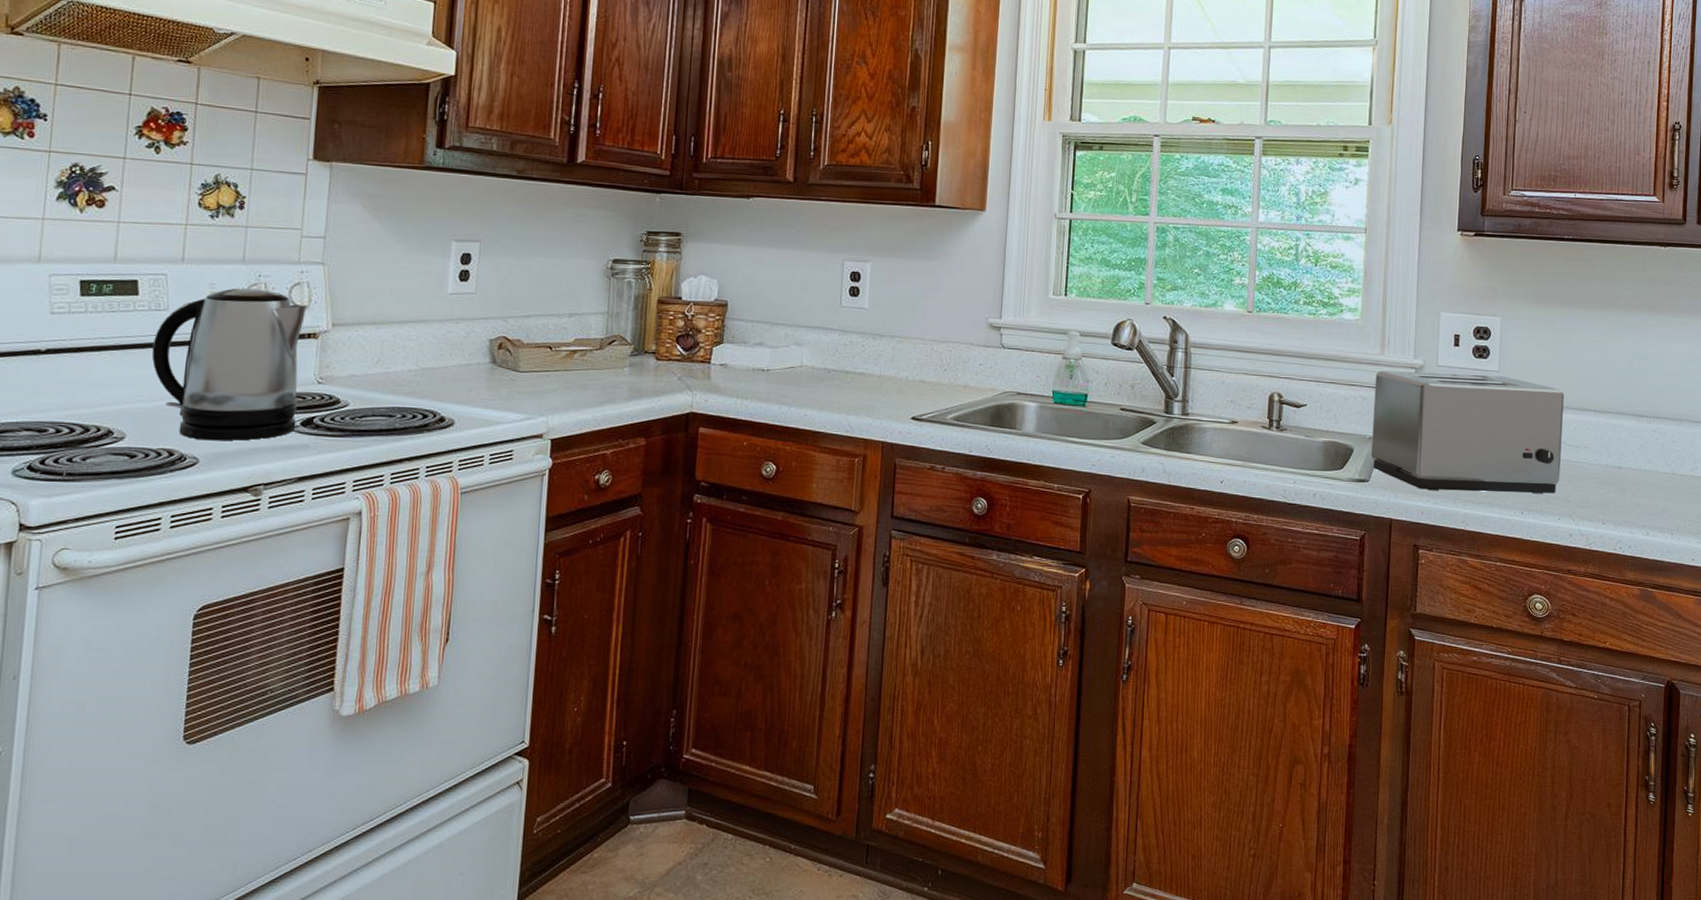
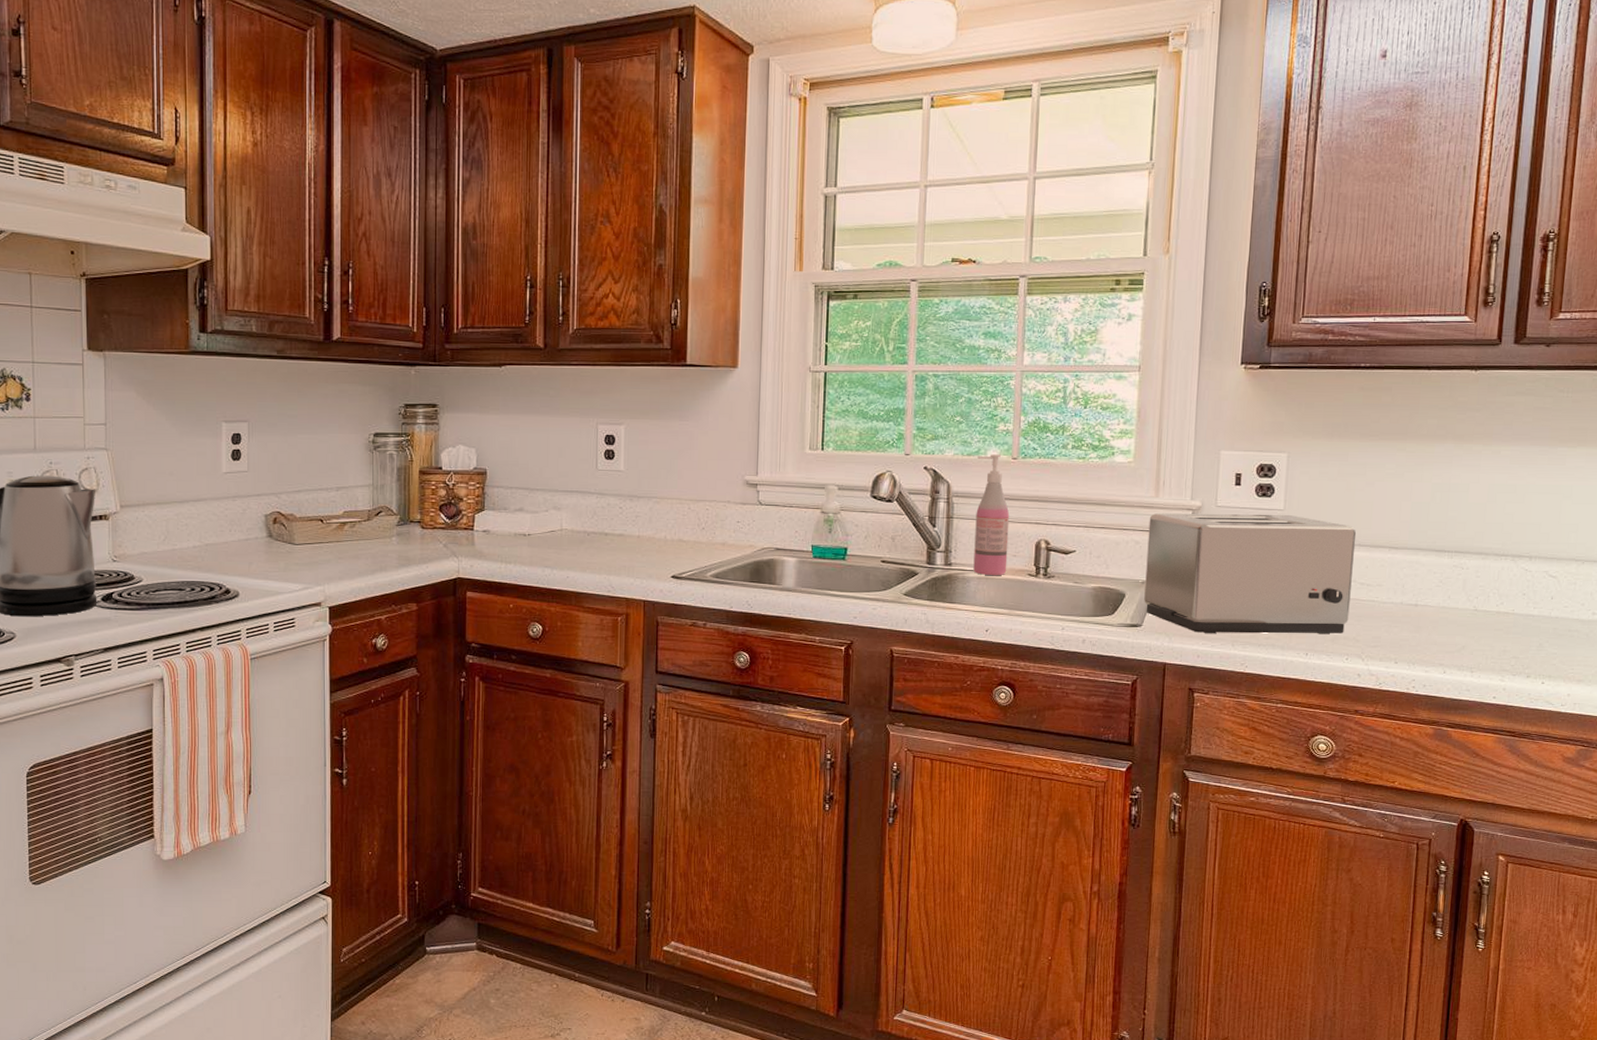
soap dispenser: none [1209,307,1245,427] -> present [973,454,1010,575]

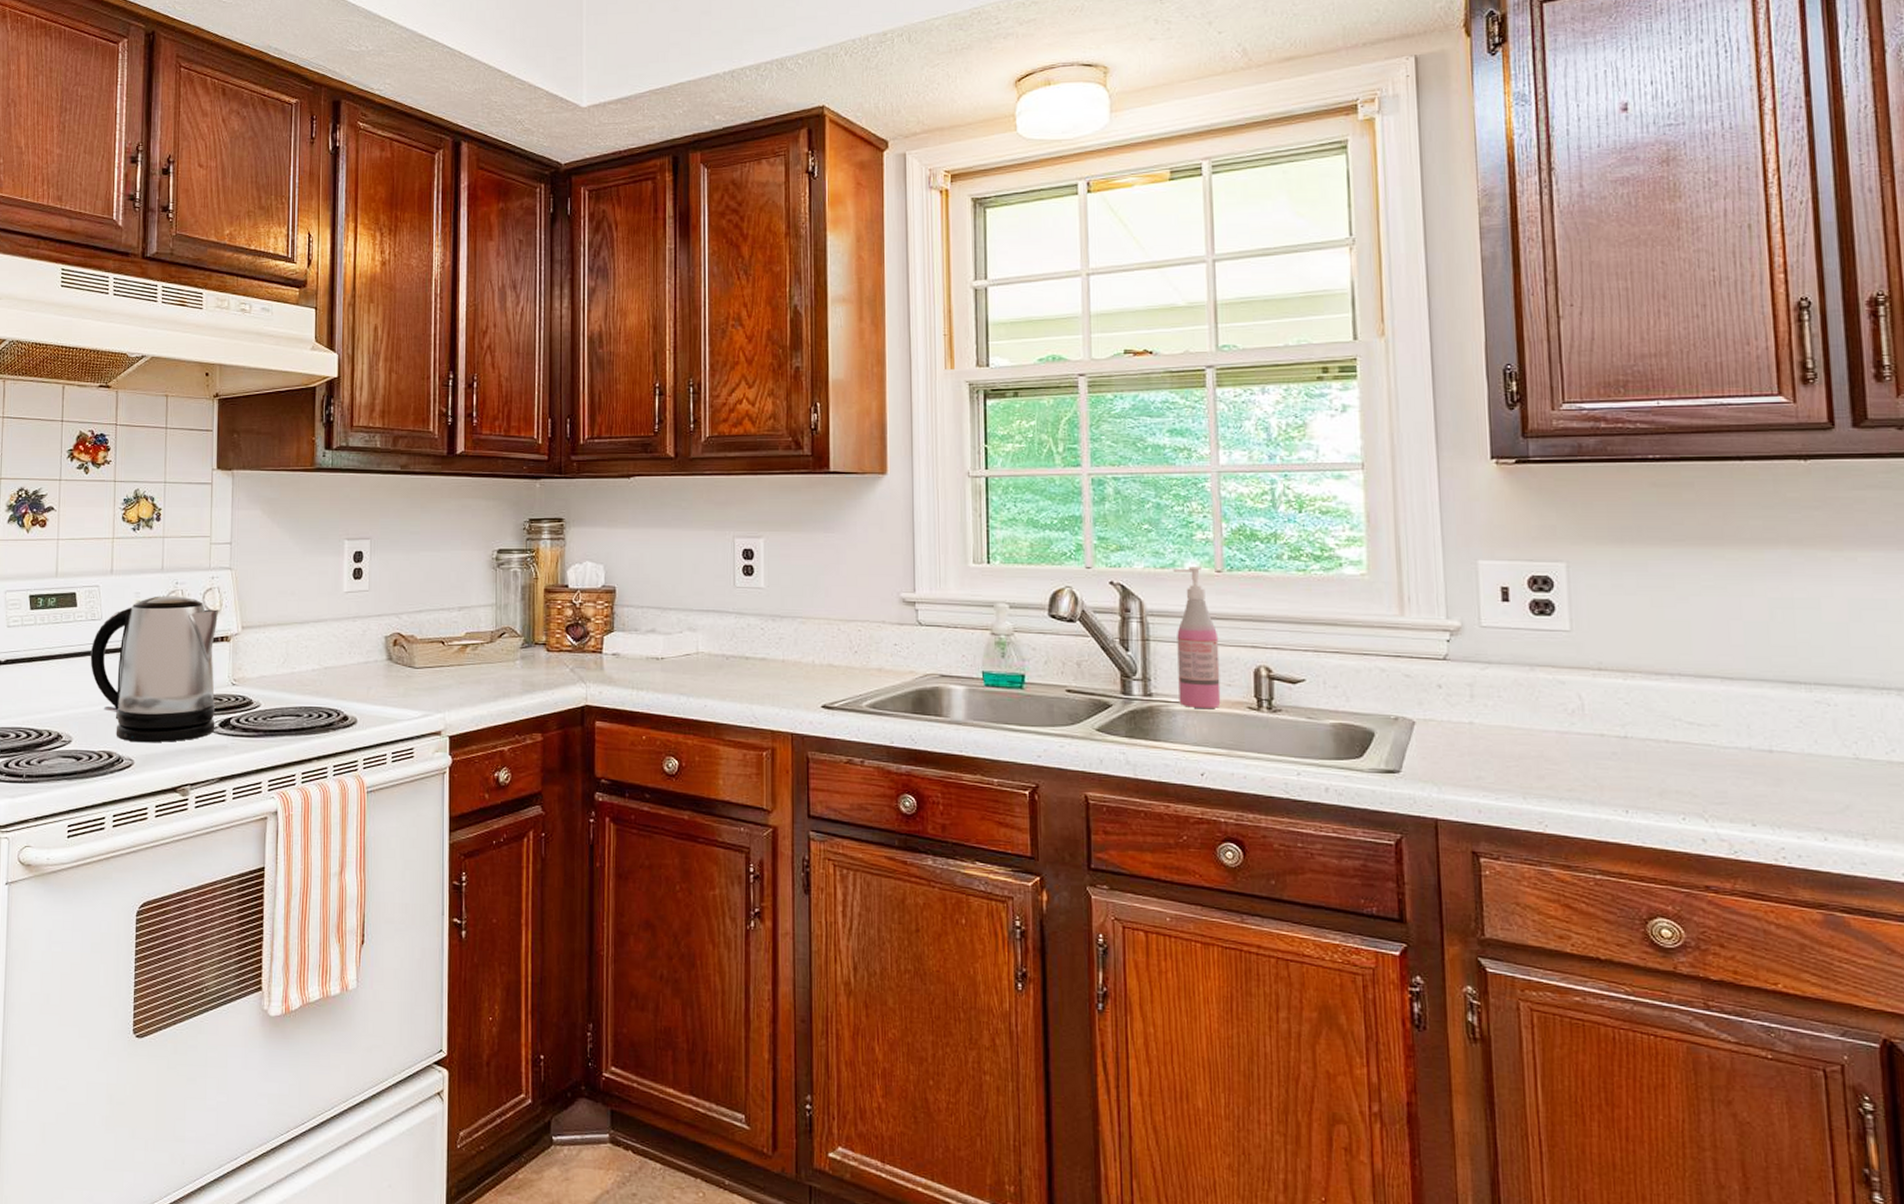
toaster: present [1144,513,1357,634] -> none [1395,635,1679,787]

